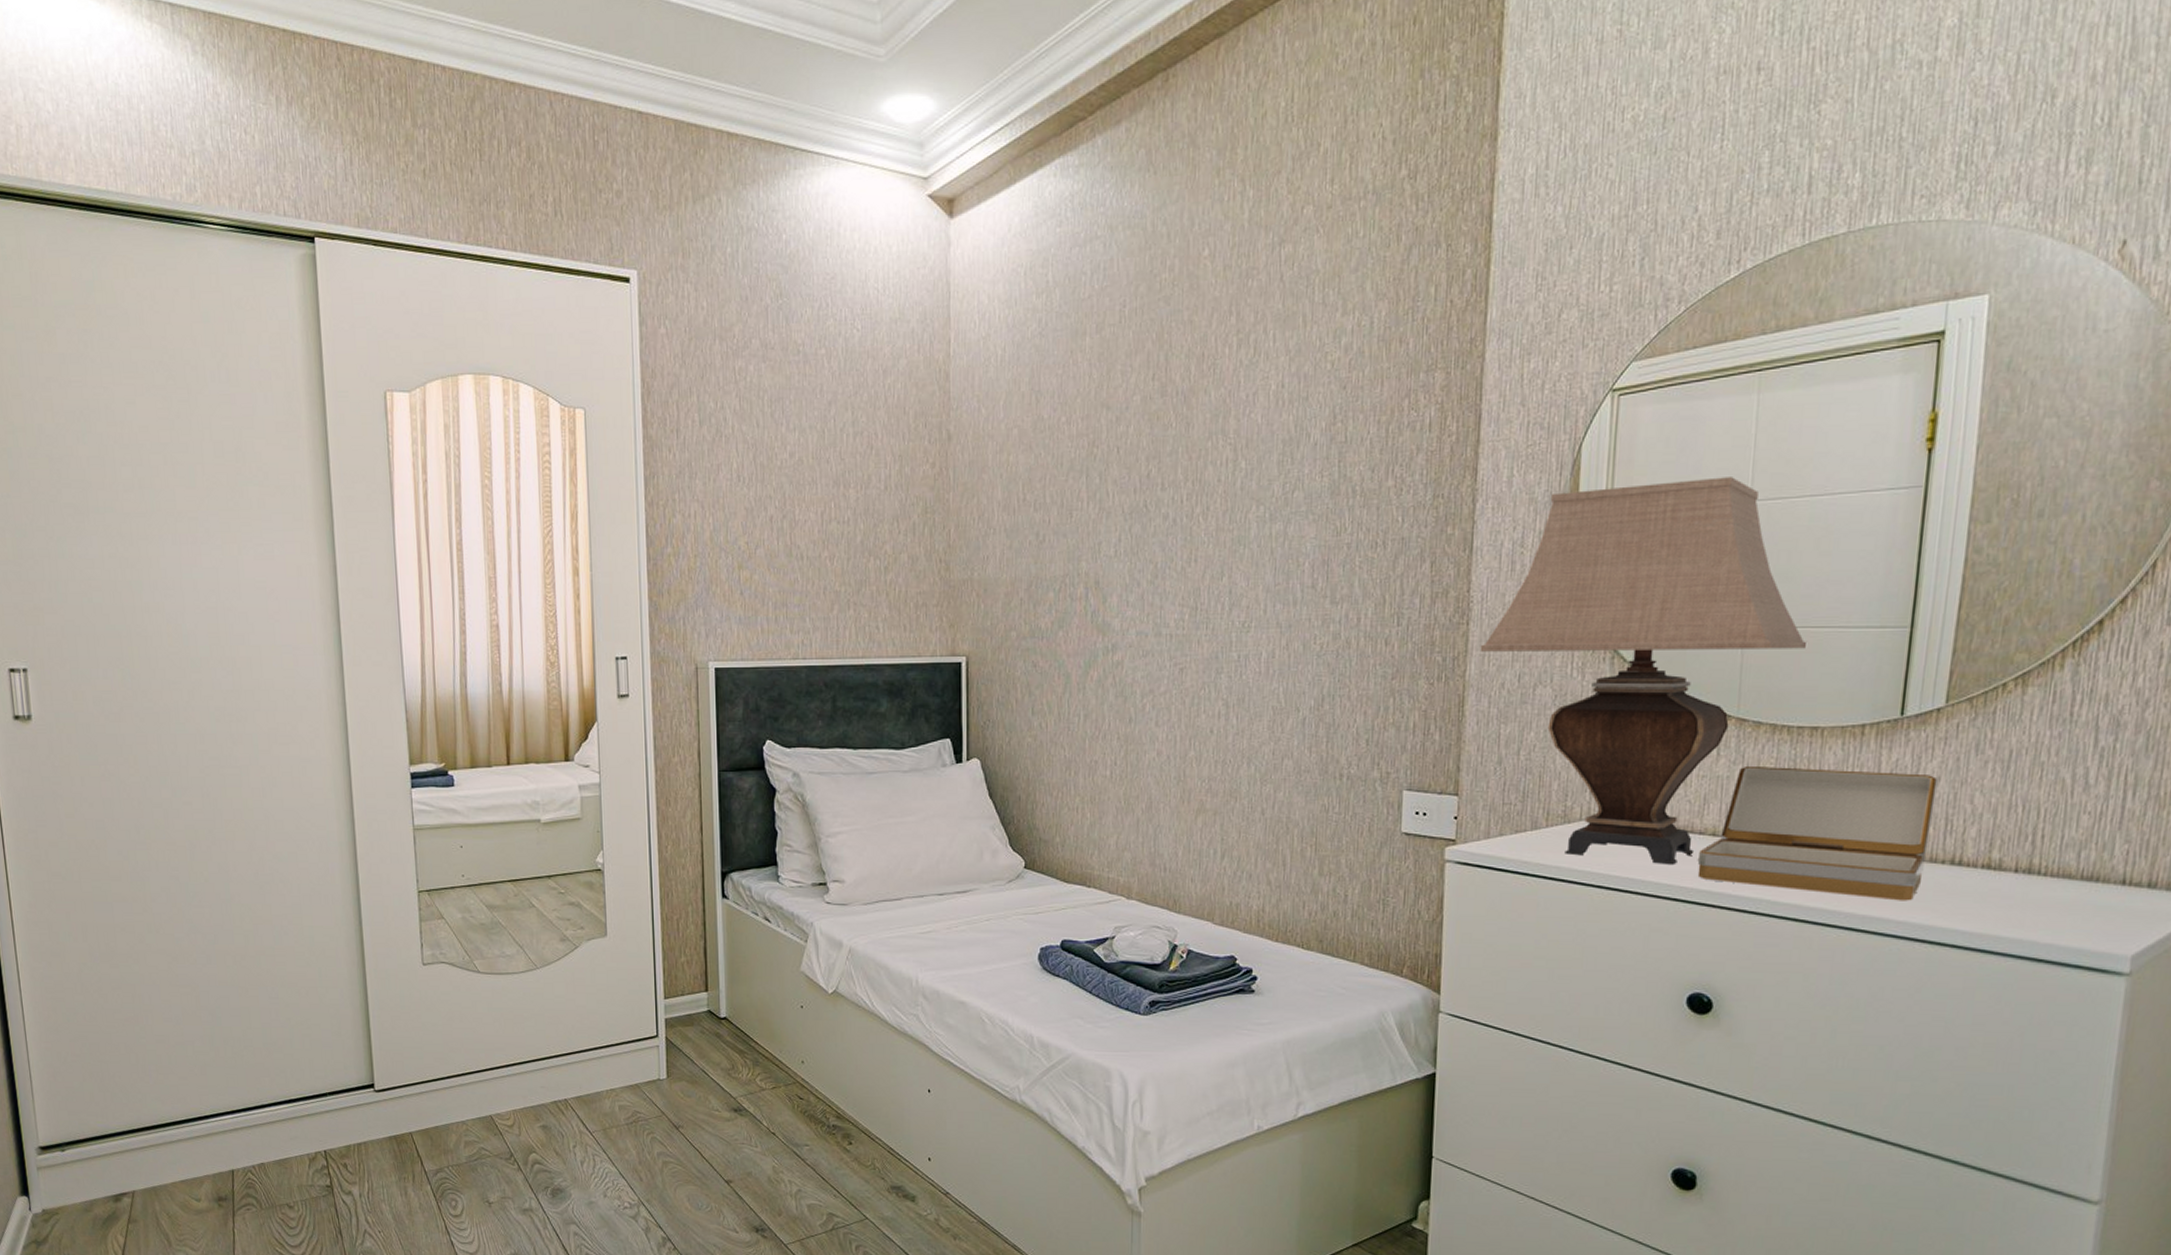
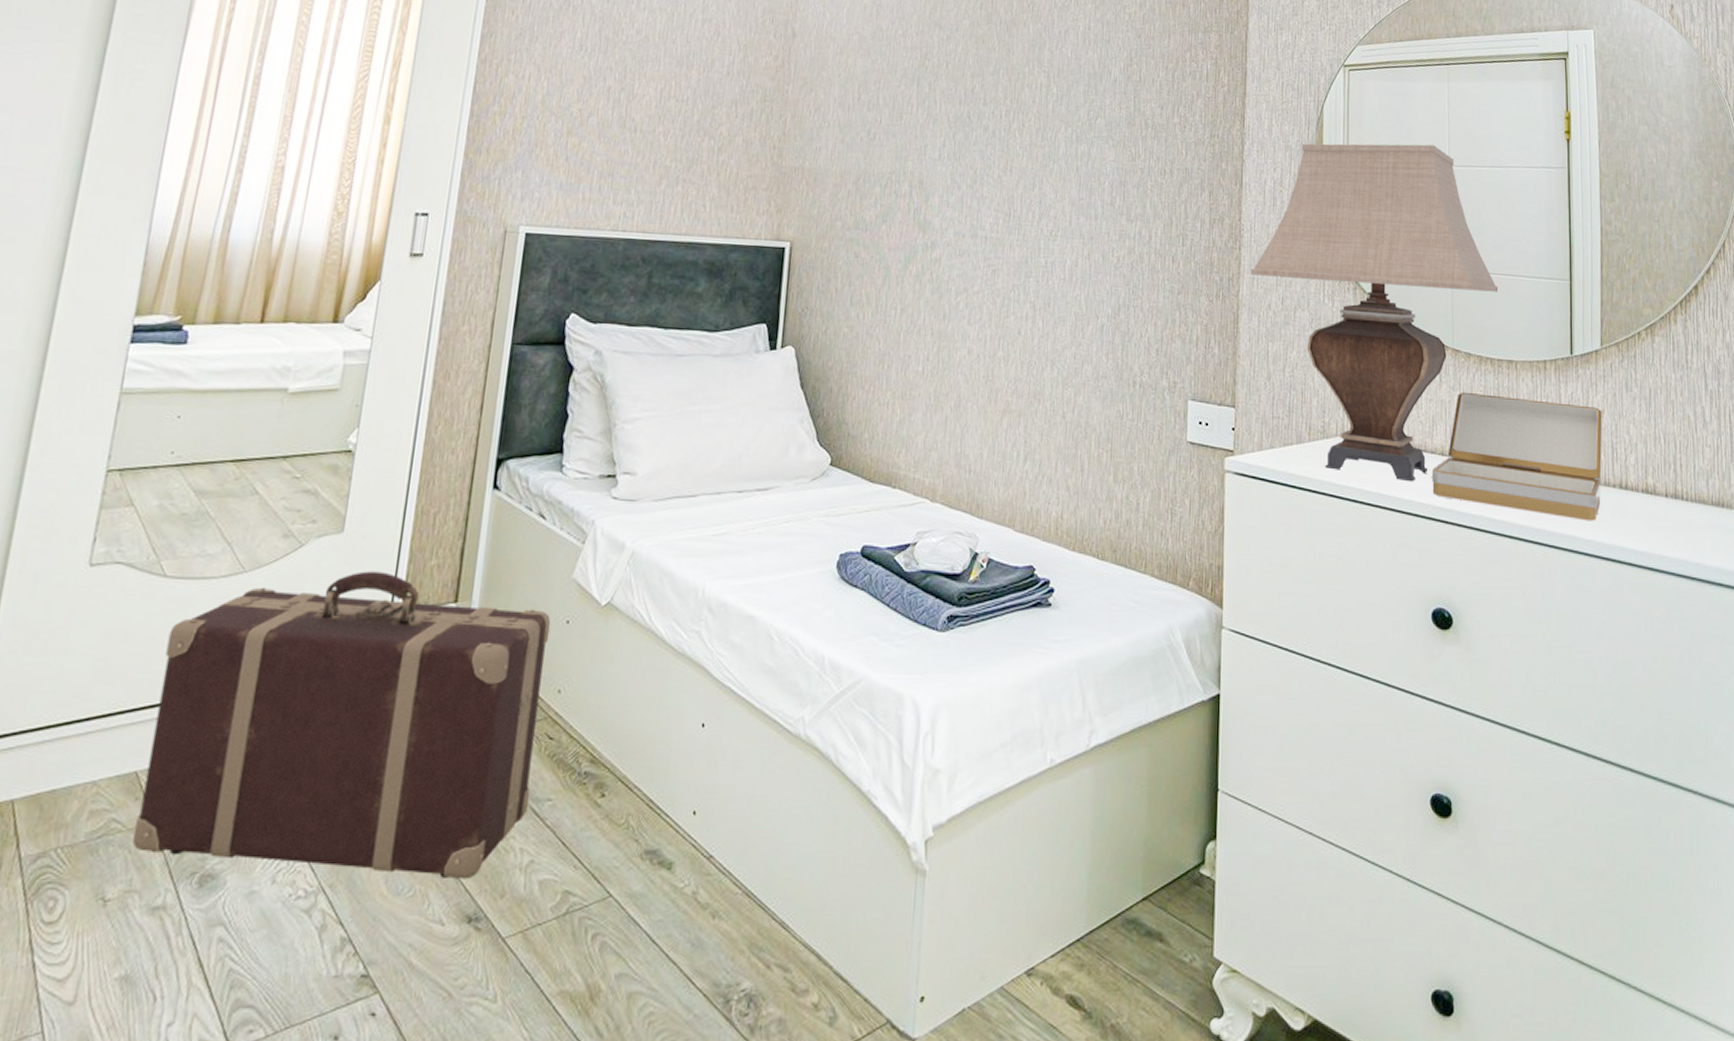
suitcase: none [491,967,791,1201] -> present [132,571,551,880]

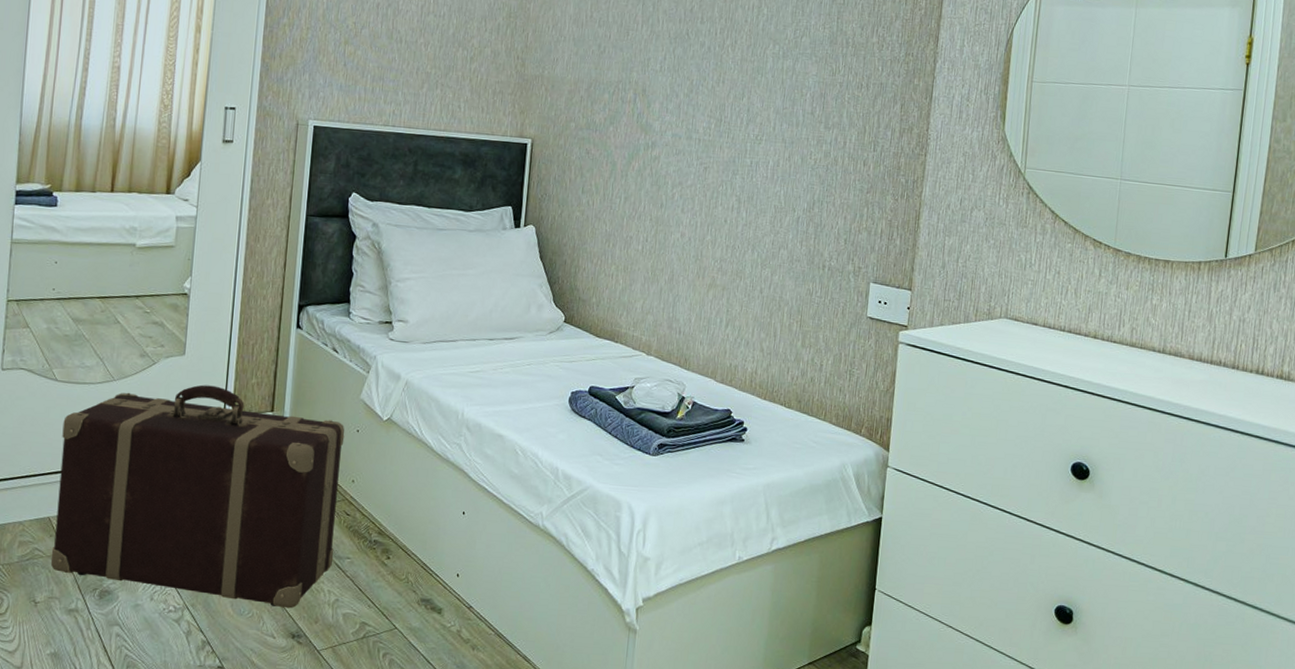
table lamp: present [1250,143,1499,482] -> none [933,63,1164,359]
jewelry box: present [1432,391,1603,521] -> none [1082,285,1248,400]

